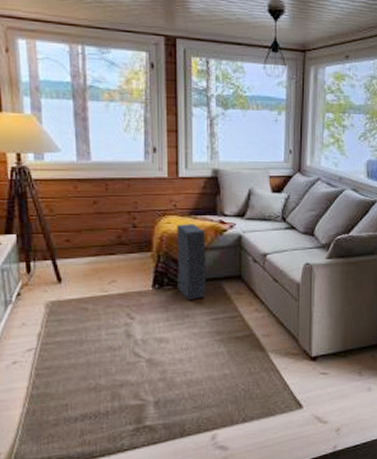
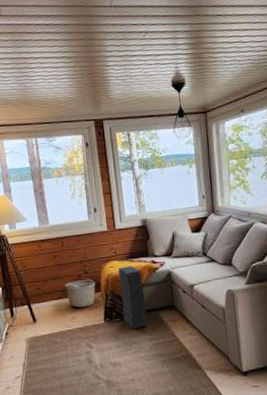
basket: none [105,234,146,269] -> present [65,278,96,308]

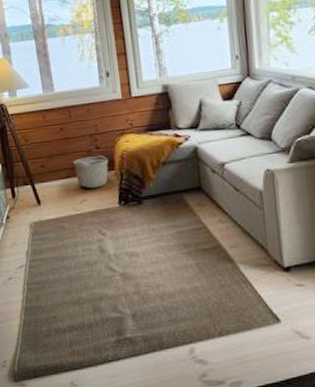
speaker: present [118,266,147,329] -> none [135,140,169,214]

